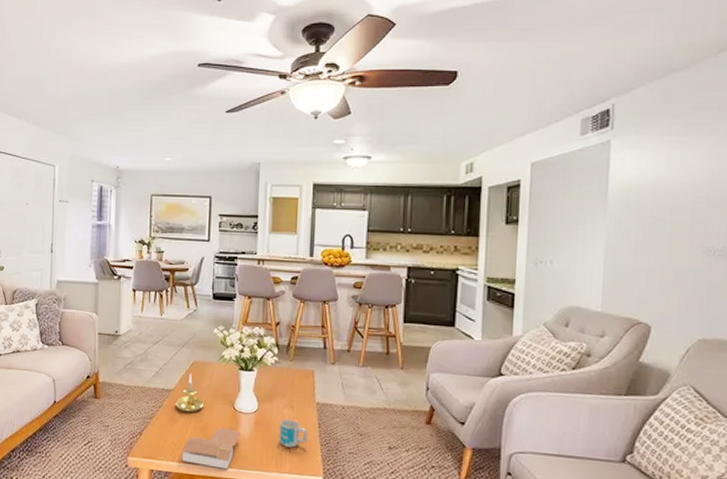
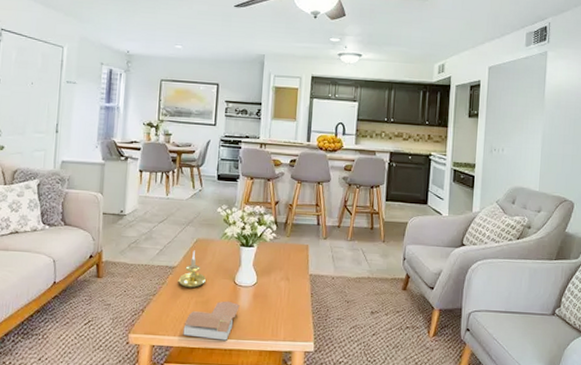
mug: present [279,419,308,448] -> none [275,290,302,317]

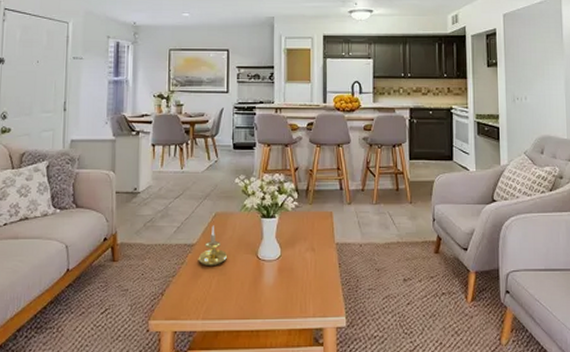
book: present [183,301,240,341] -> none [206,277,264,321]

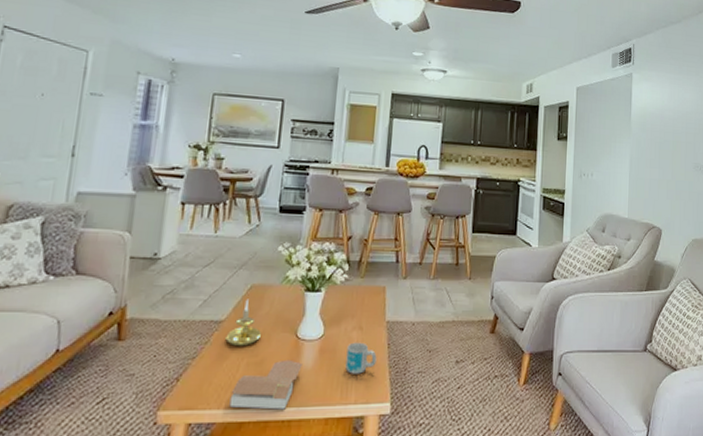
book: none [206,277,264,321] -> present [229,359,303,410]
mug: none [302,262,330,291] -> present [345,342,377,374]

